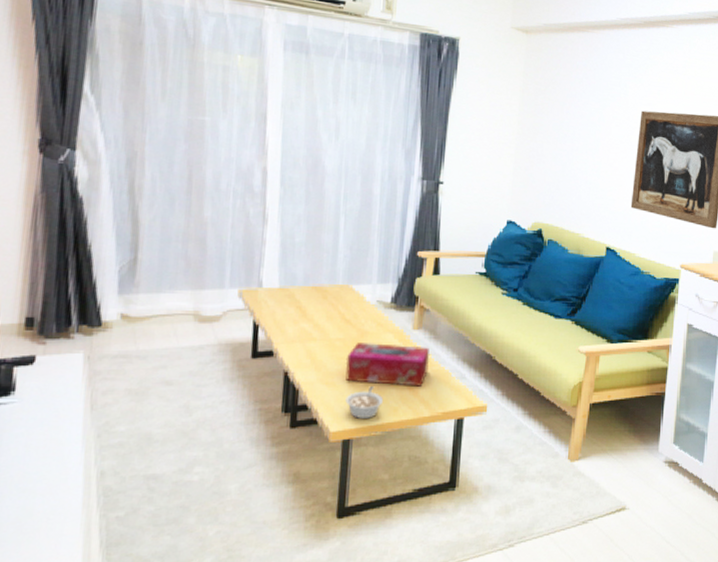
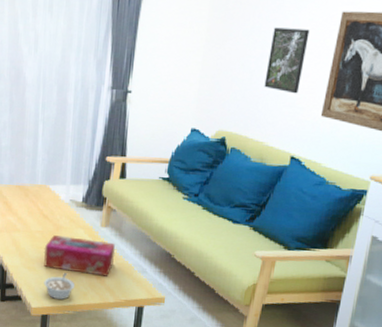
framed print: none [576,123,614,186] -> present [264,27,310,94]

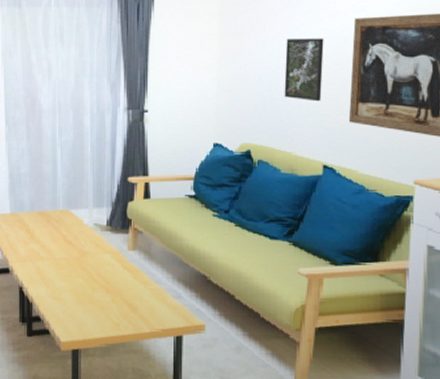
tissue box: present [43,235,116,276] -> none [70,262,146,304]
legume: present [44,273,76,300] -> none [72,302,106,331]

